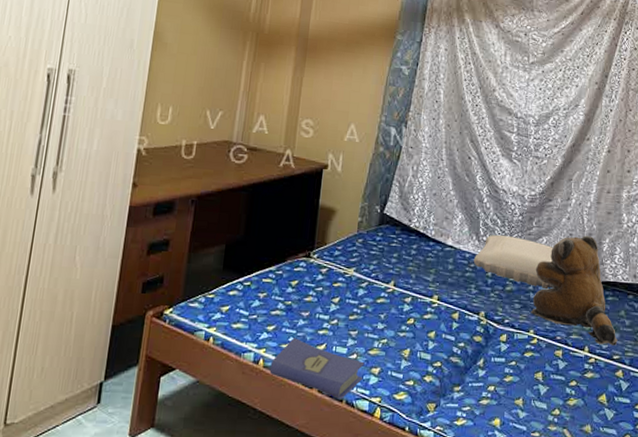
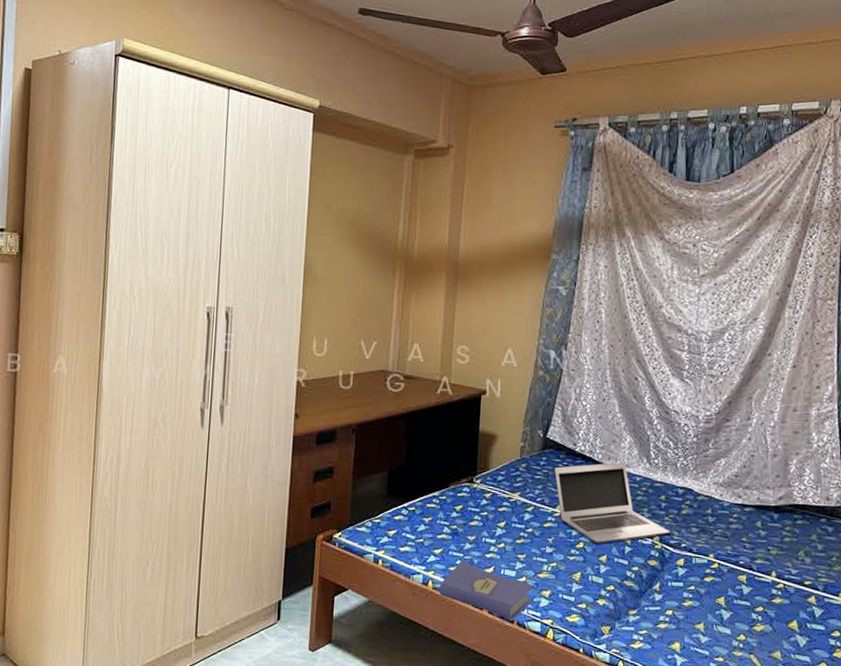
laptop: none [389,238,495,321] -> present [554,462,671,545]
pillow: present [473,234,554,290] -> none [645,457,735,513]
teddy bear: present [530,235,618,346] -> none [709,456,809,571]

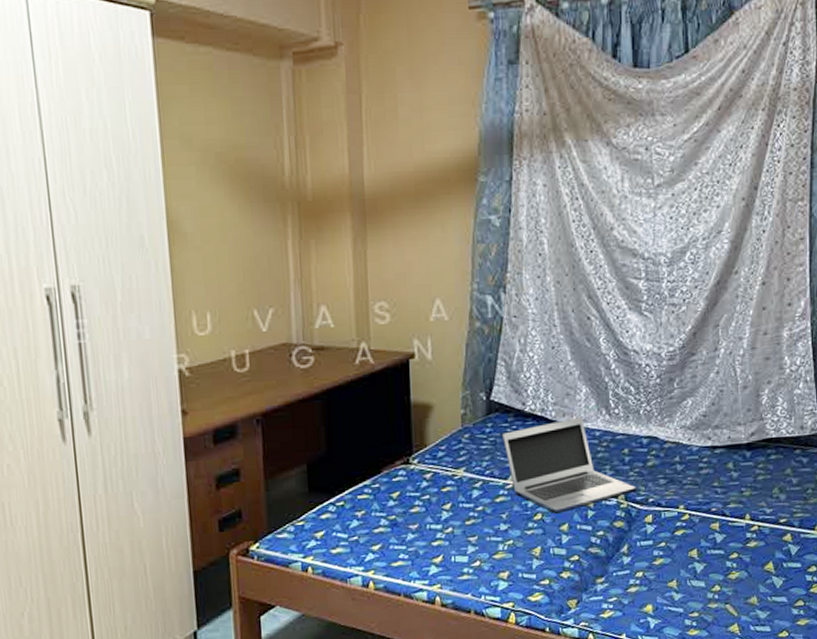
hardcover book: present [439,561,534,620] -> none [382,554,491,611]

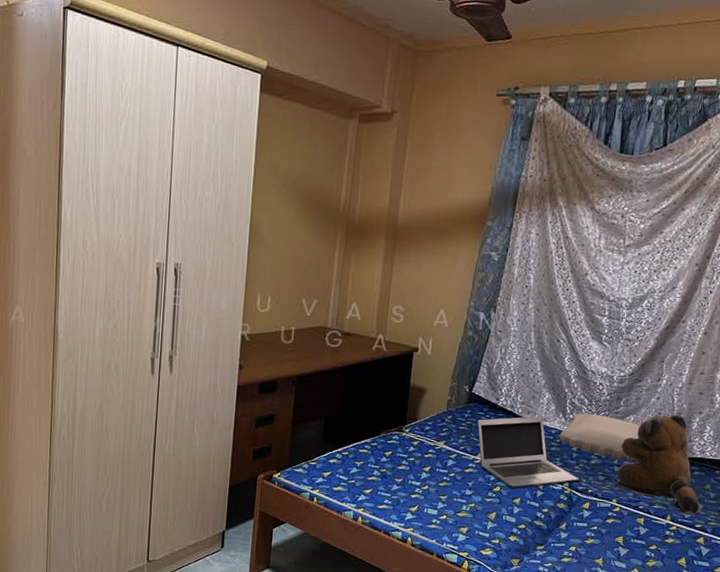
pillow: none [605,403,705,459] -> present [559,413,641,464]
teddy bear: none [678,388,784,510] -> present [614,414,701,516]

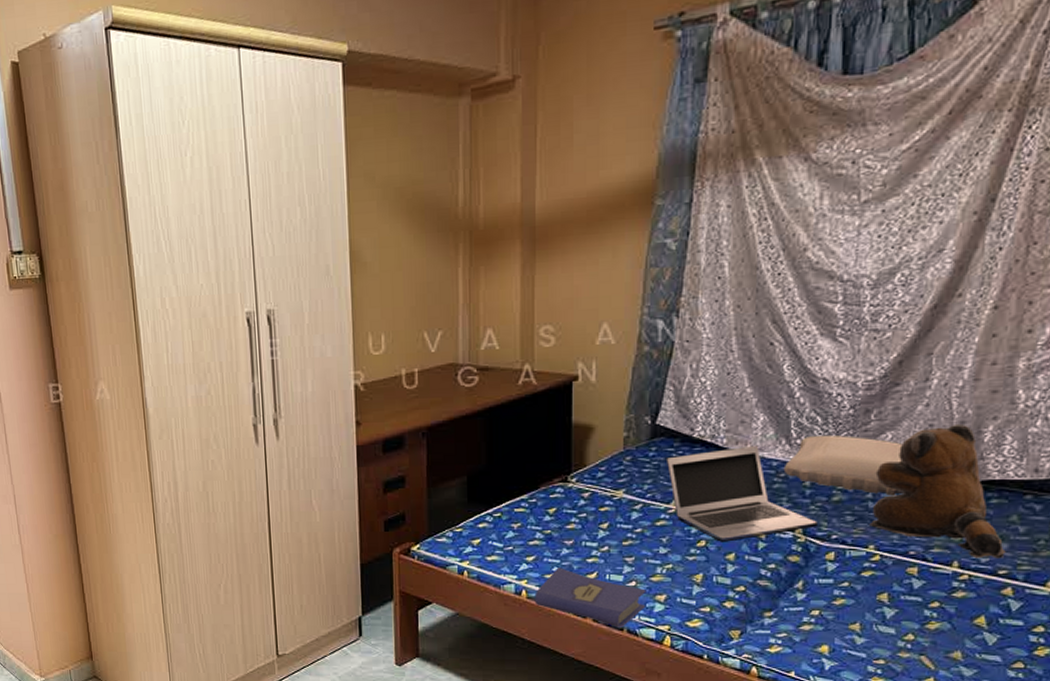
hardcover book: none [368,500,454,552] -> present [534,568,647,628]

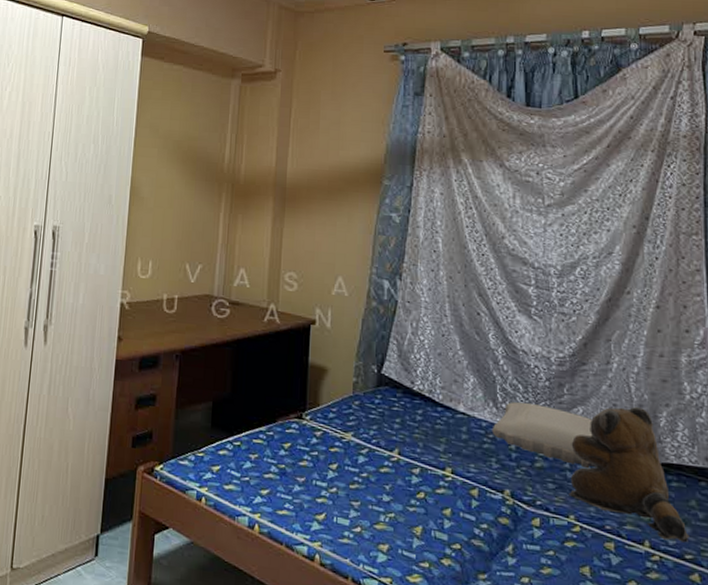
hardcover book: present [534,568,647,628] -> none [266,504,371,576]
laptop: present [667,445,817,542] -> none [390,404,523,497]

